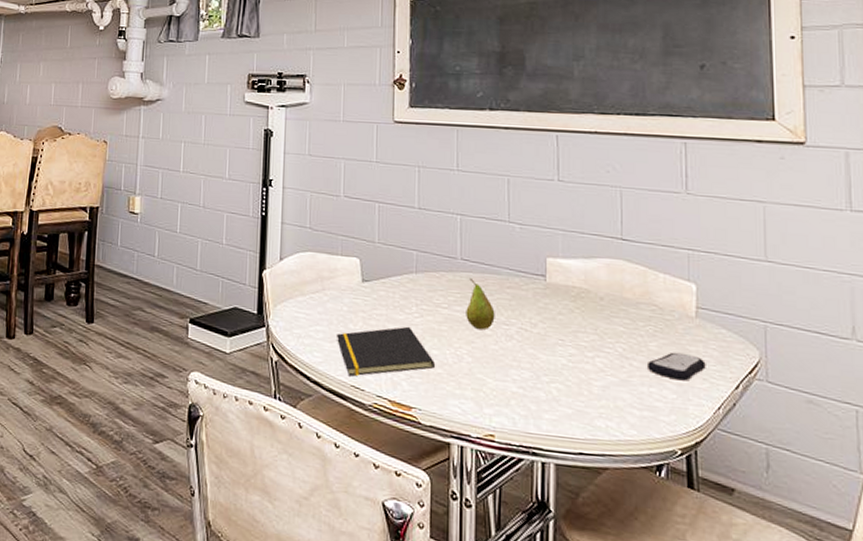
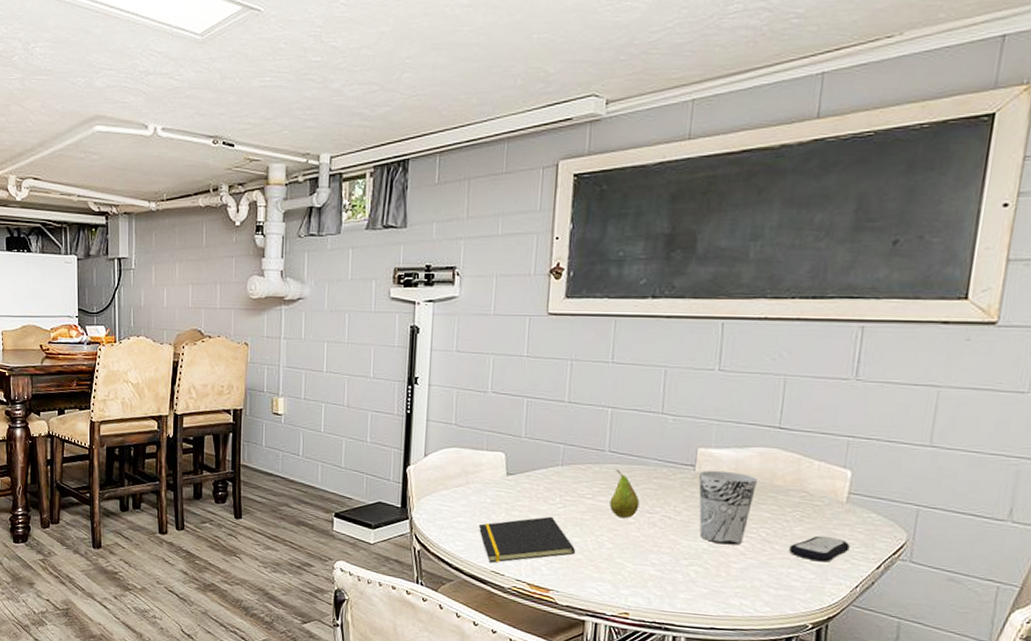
cup: none [551,280,607,361] -> present [699,470,757,545]

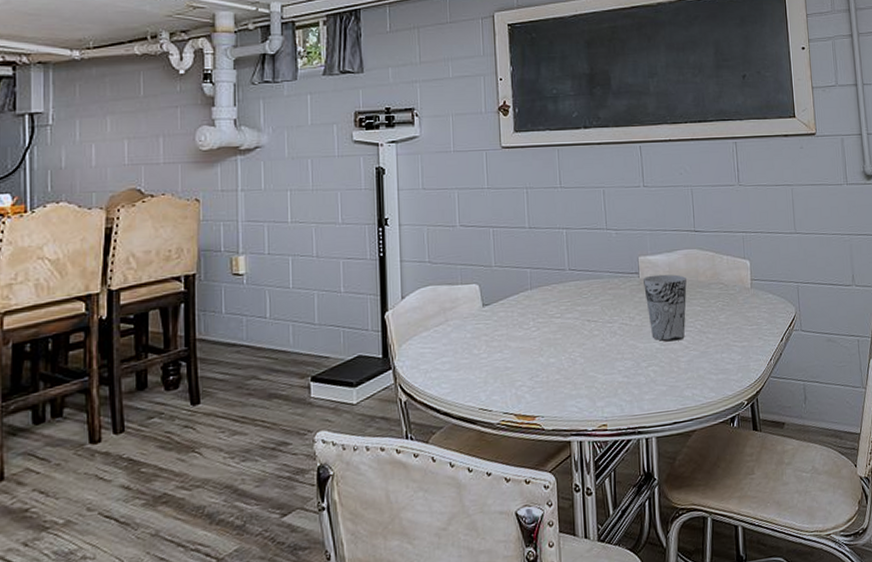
notepad: present [478,516,576,563] -> none [461,341,554,400]
fruit: present [609,469,640,518] -> none [576,285,601,331]
remote control: present [789,535,850,563] -> none [719,319,760,343]

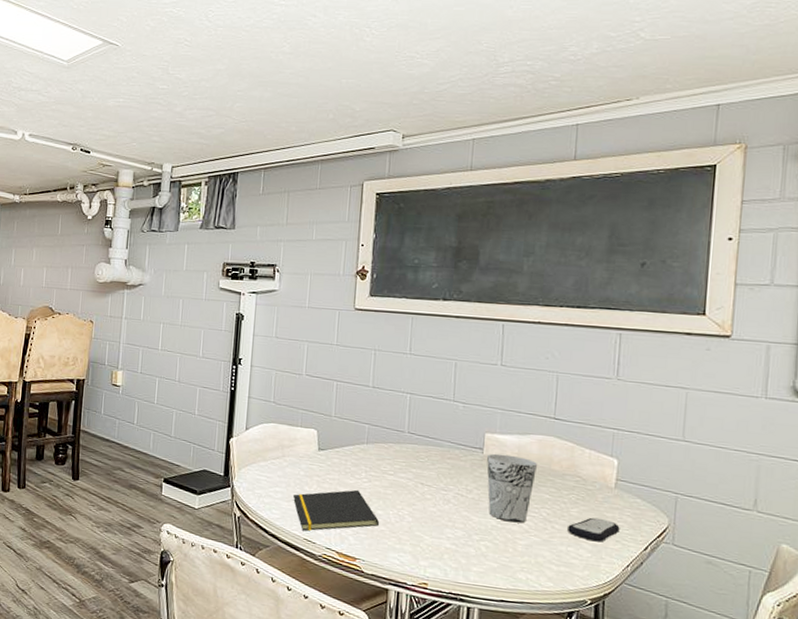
notepad: none [461,341,554,400] -> present [292,489,380,531]
remote control: none [719,319,760,343] -> present [568,517,620,543]

